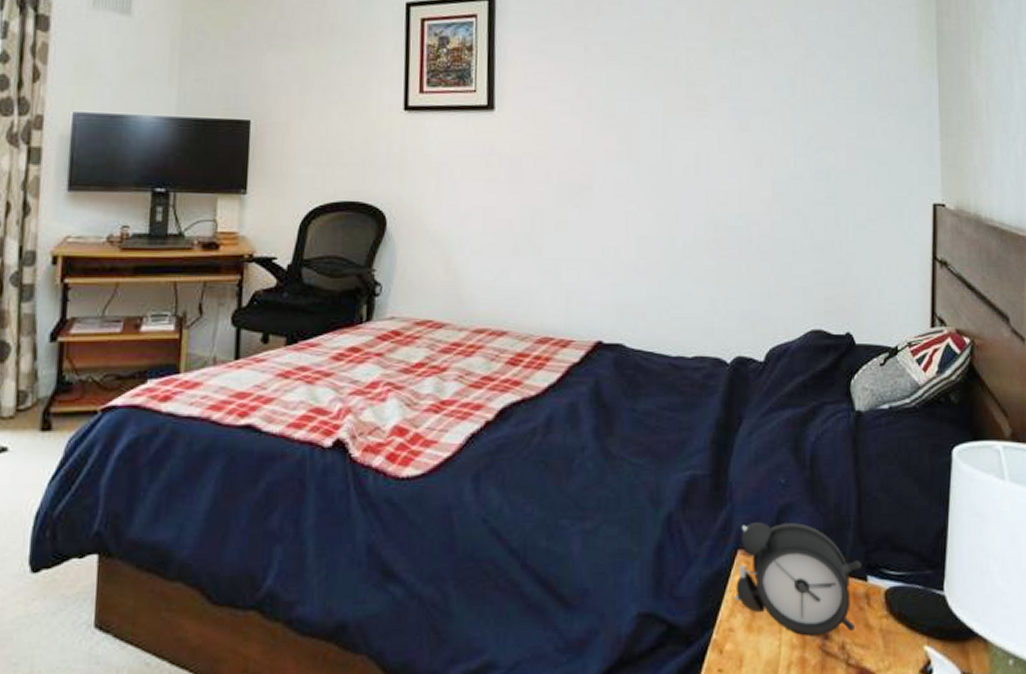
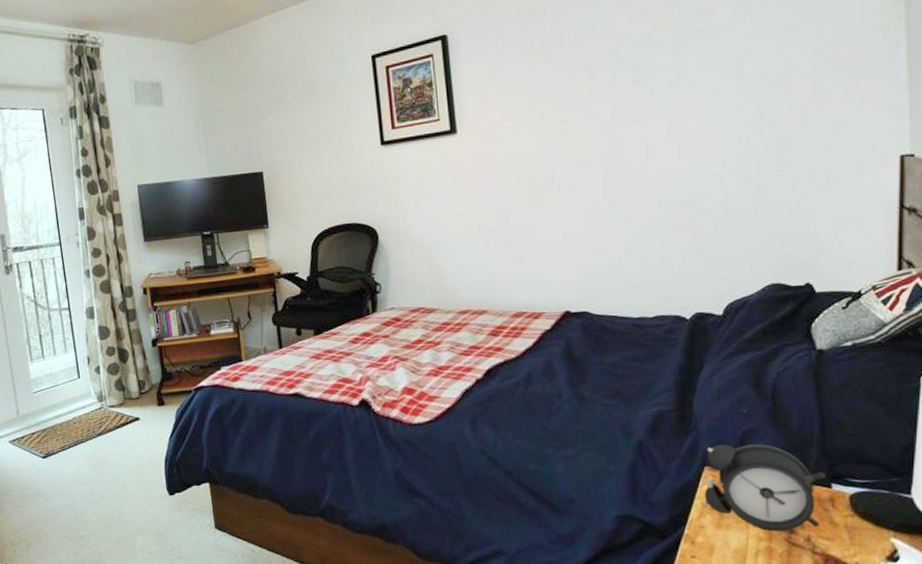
books: none [51,285,131,331] -> present [149,304,203,339]

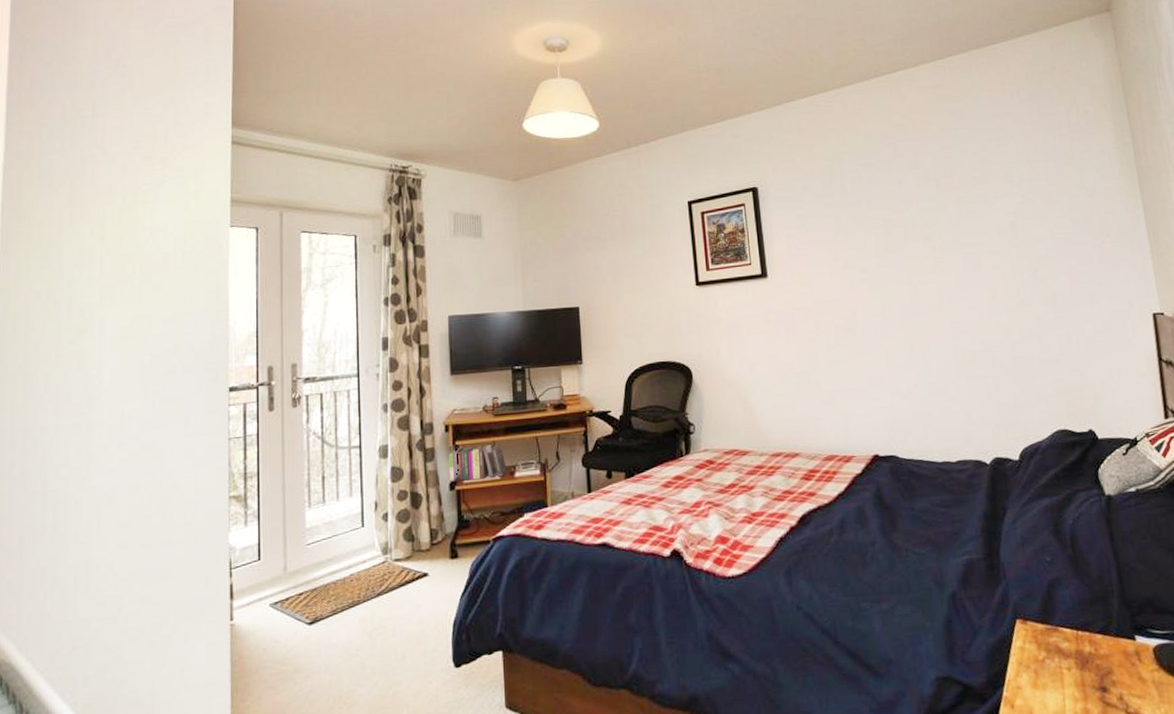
alarm clock: present [703,444,826,531] -> none [1016,594,1130,690]

